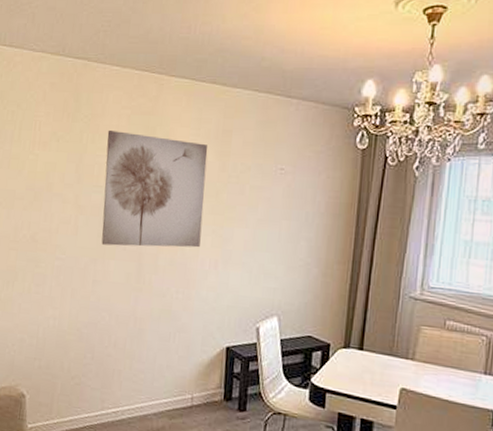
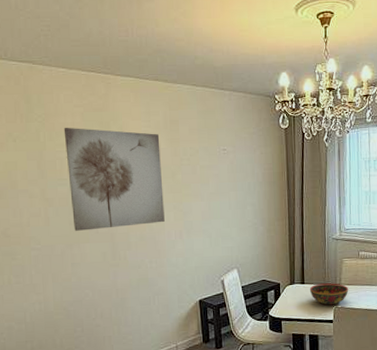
bowl: none [369,353,425,386] -> present [309,283,349,306]

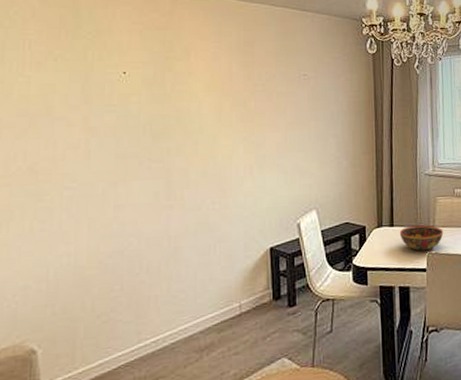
wall art: present [63,128,165,231] -> none [117,47,232,166]

